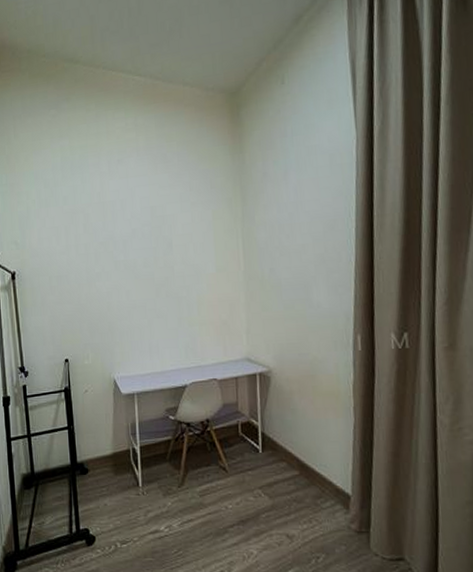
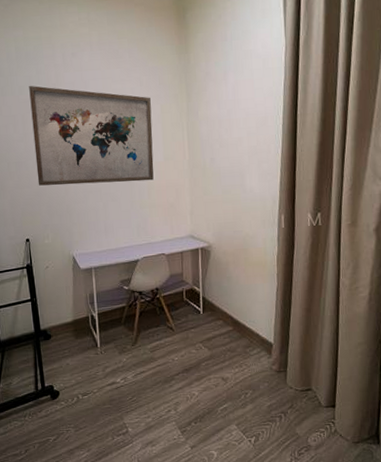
wall art: none [73,195,205,301] -> present [29,86,154,186]

